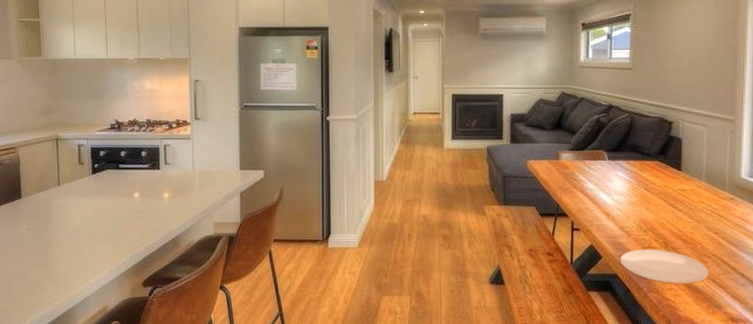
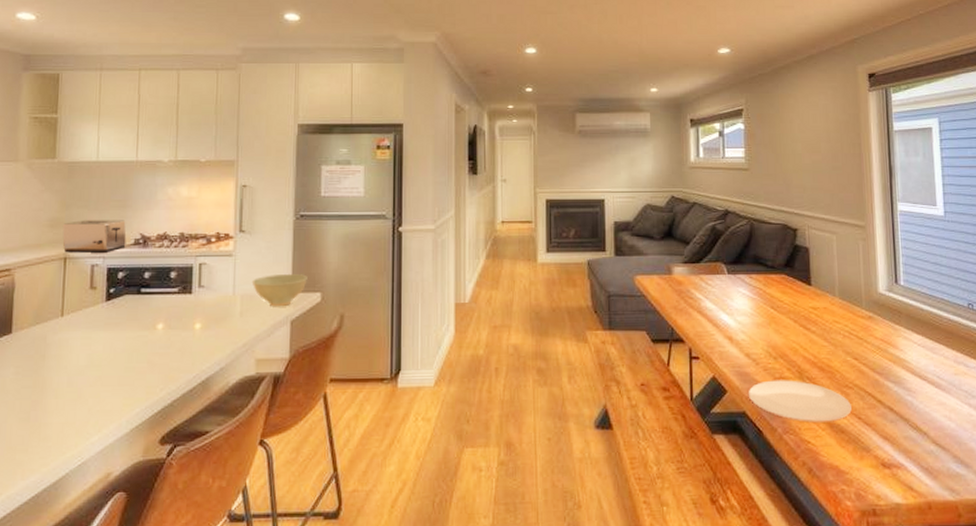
toaster: none [53,108,104,135] -> present [62,220,127,253]
bowl: none [207,155,252,181] -> present [251,274,307,307]

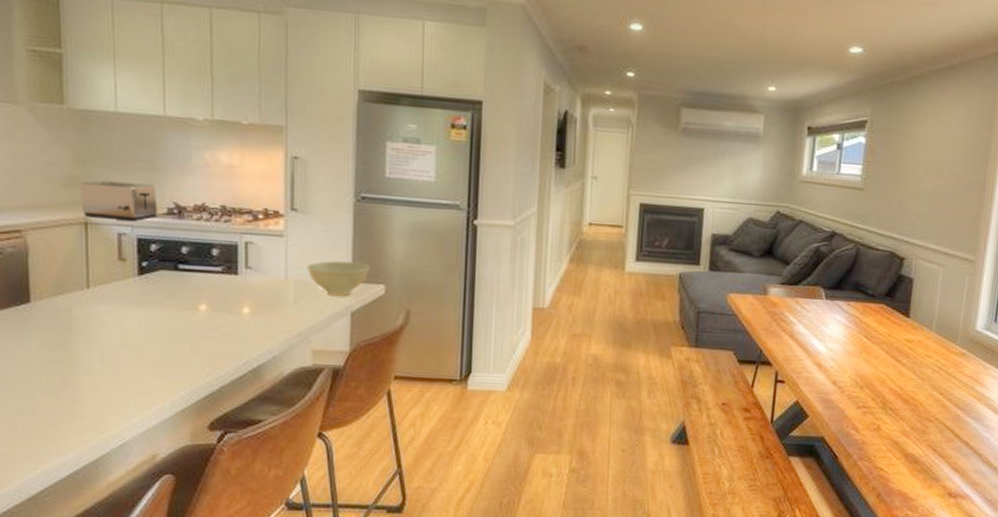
plate: present [748,380,852,424] -> none [828,408,929,453]

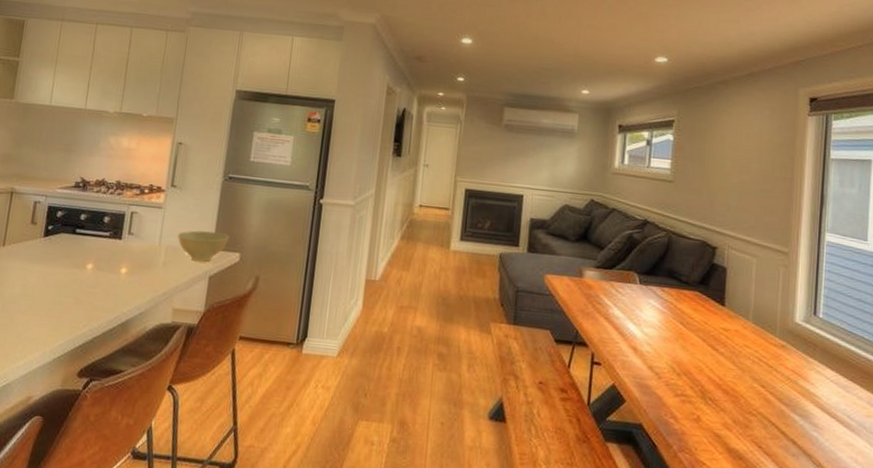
toaster: present [80,180,158,221] -> none [11,158,69,192]

